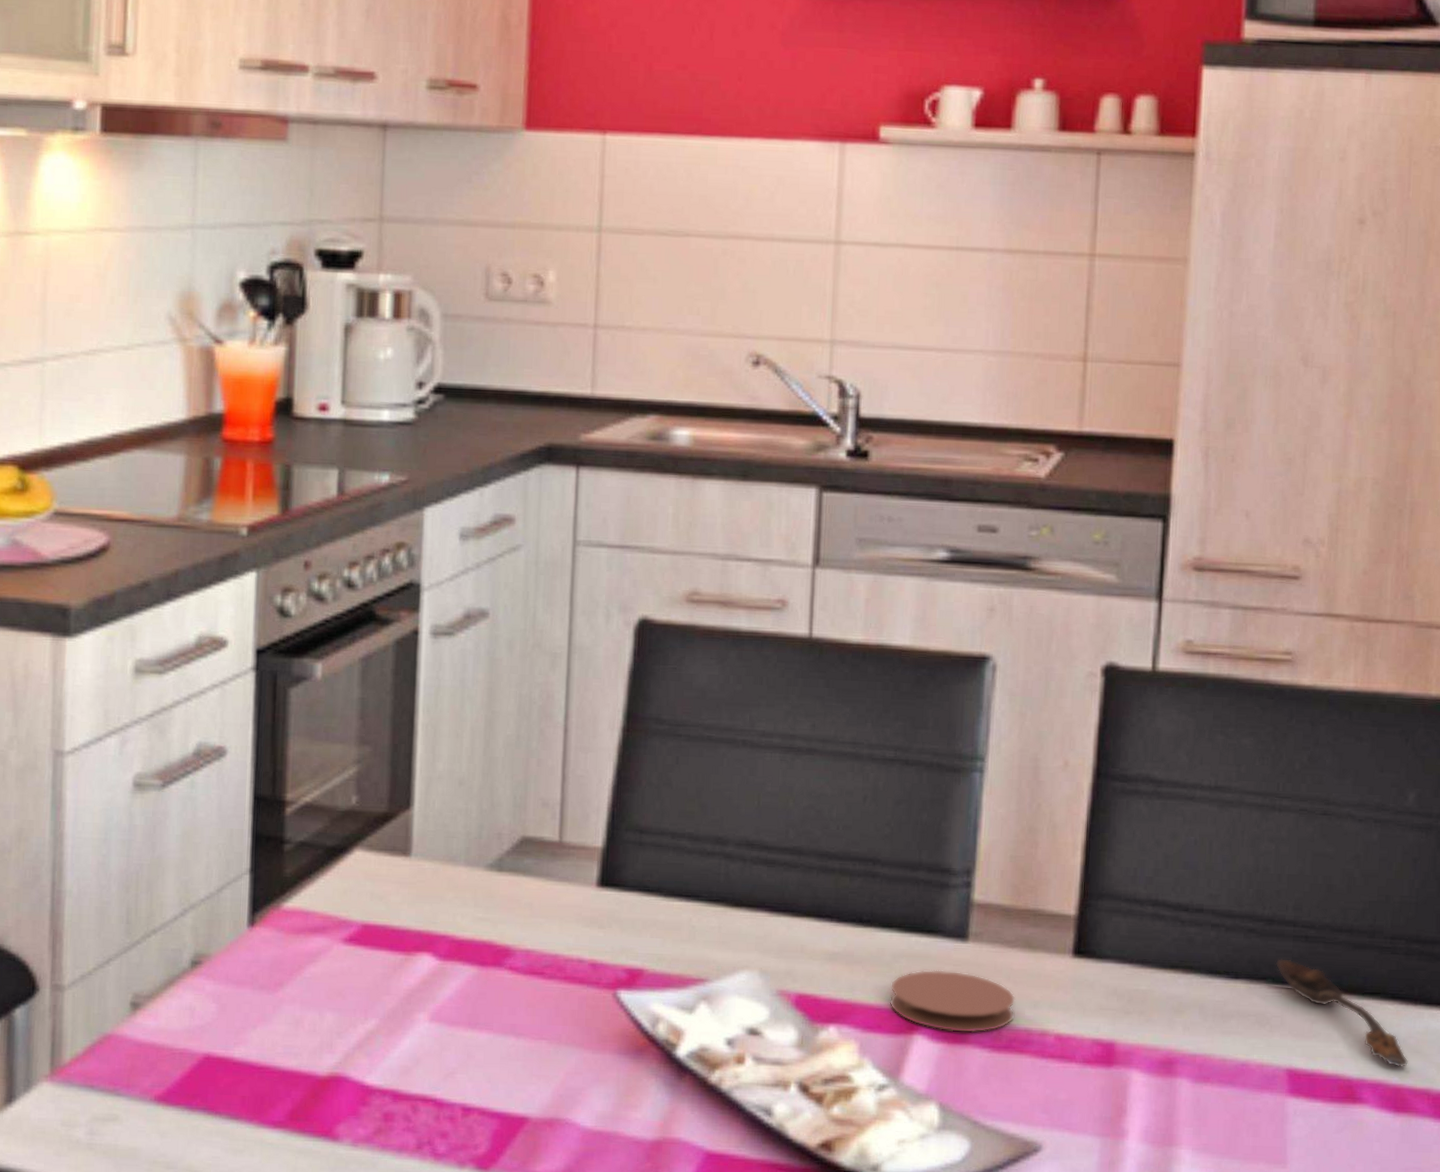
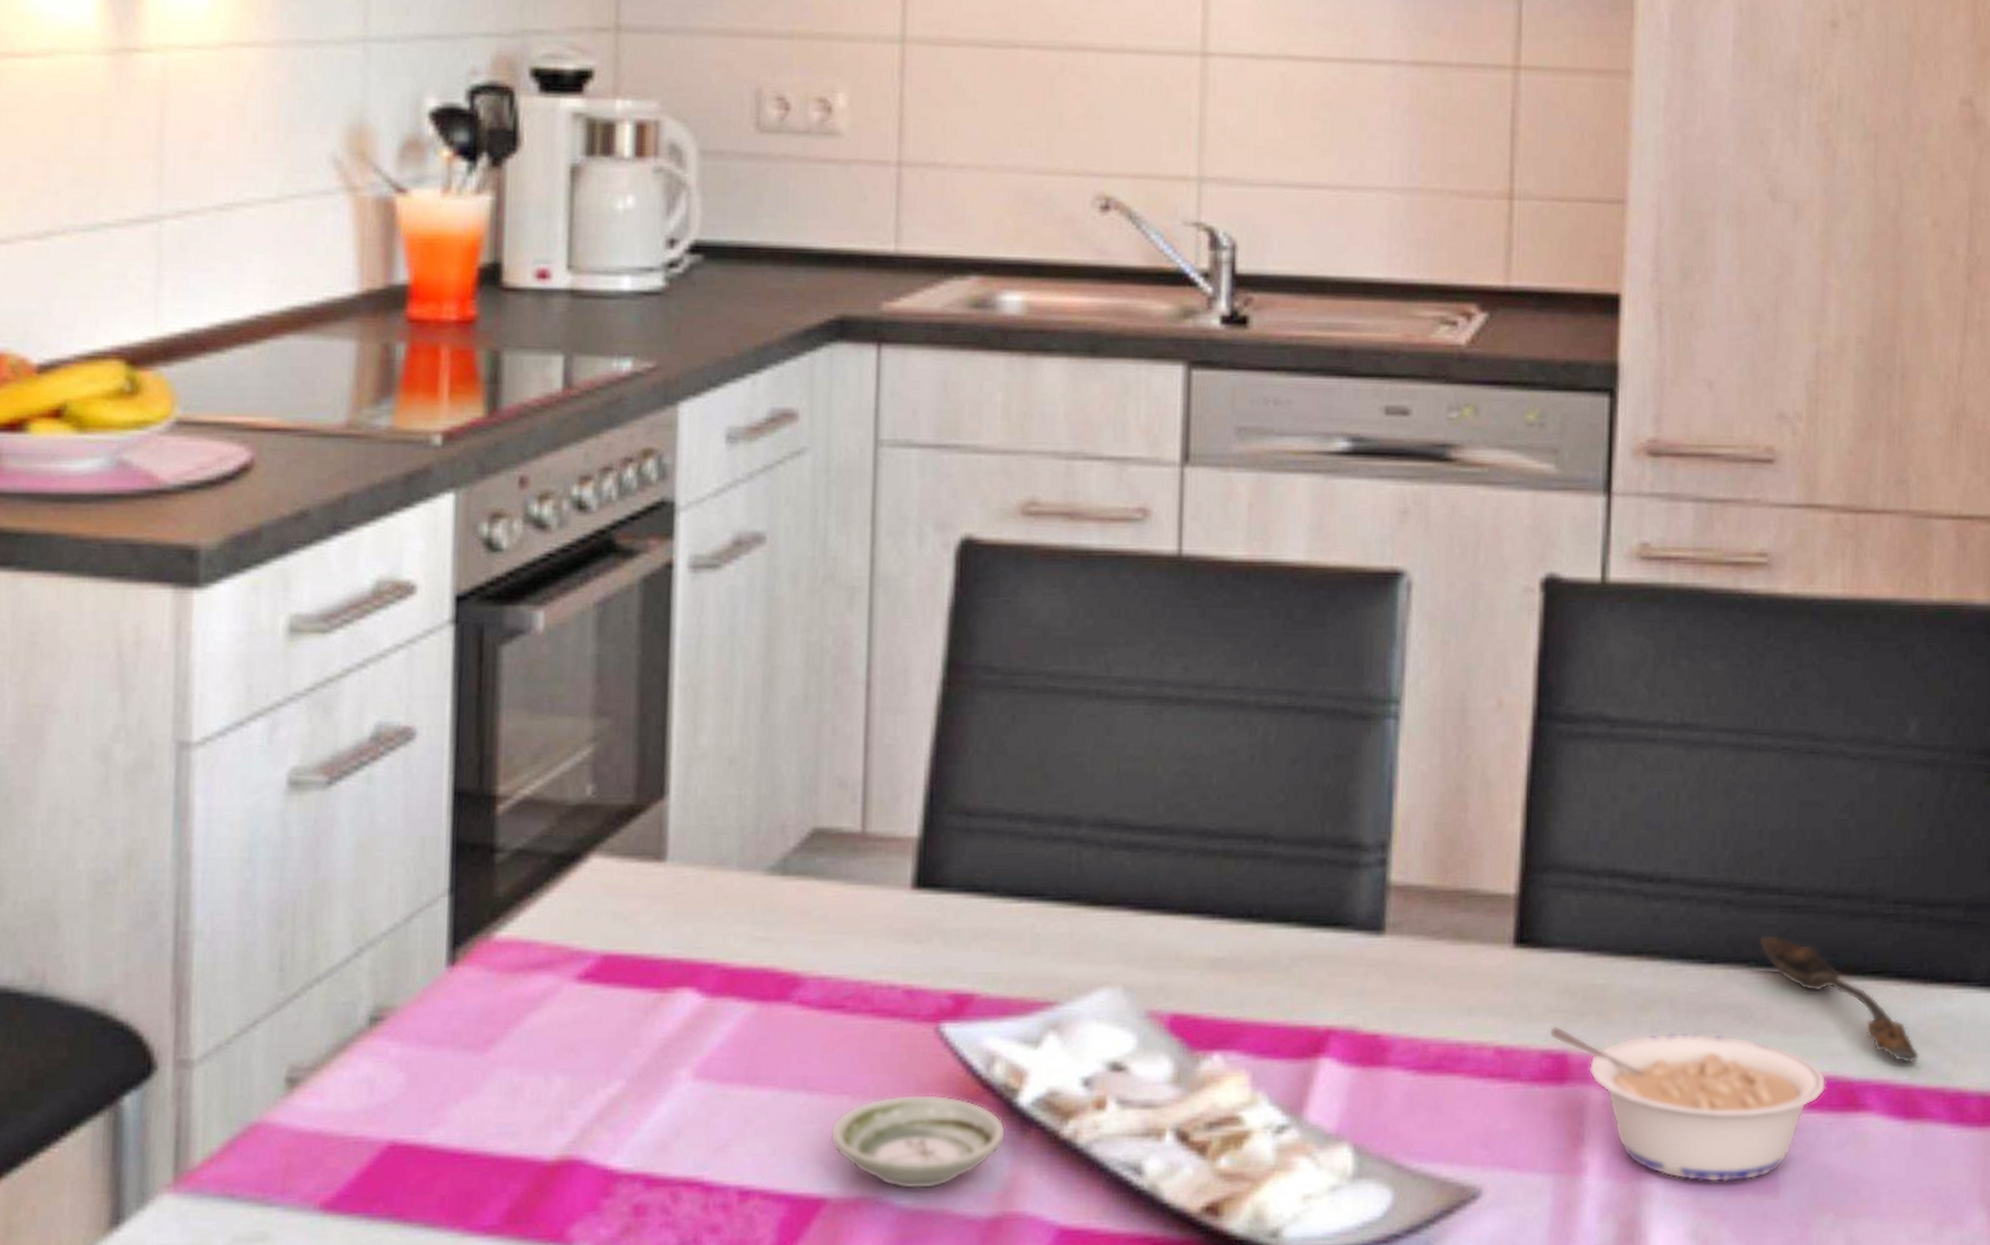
saucer: none [532,1042,667,1116] -> present [830,1094,1006,1190]
coaster: present [889,969,1016,1033] -> none [1288,973,1445,1053]
legume: none [1100,1020,1329,1153] -> present [1549,1026,1826,1183]

